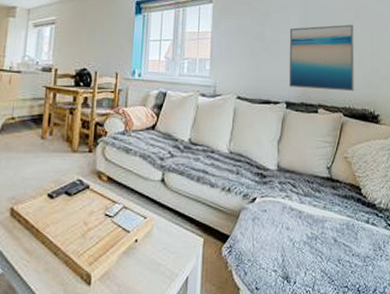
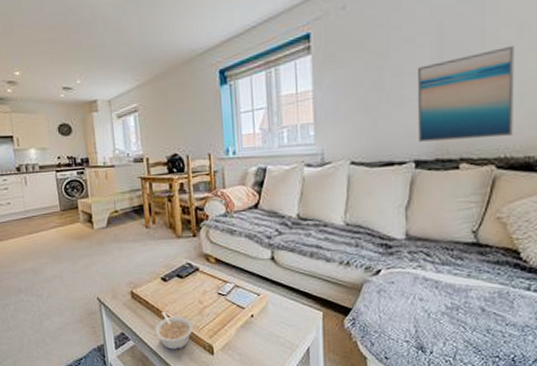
legume: none [29,232,74,279] -> present [155,311,194,350]

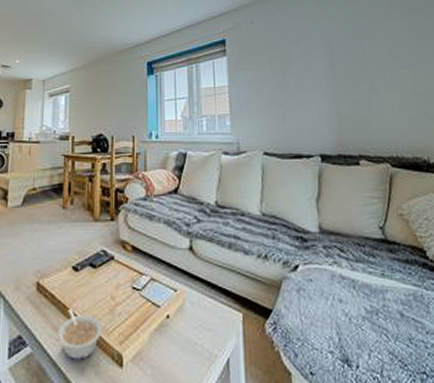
wall art: present [417,45,515,142] -> none [314,63,400,139]

